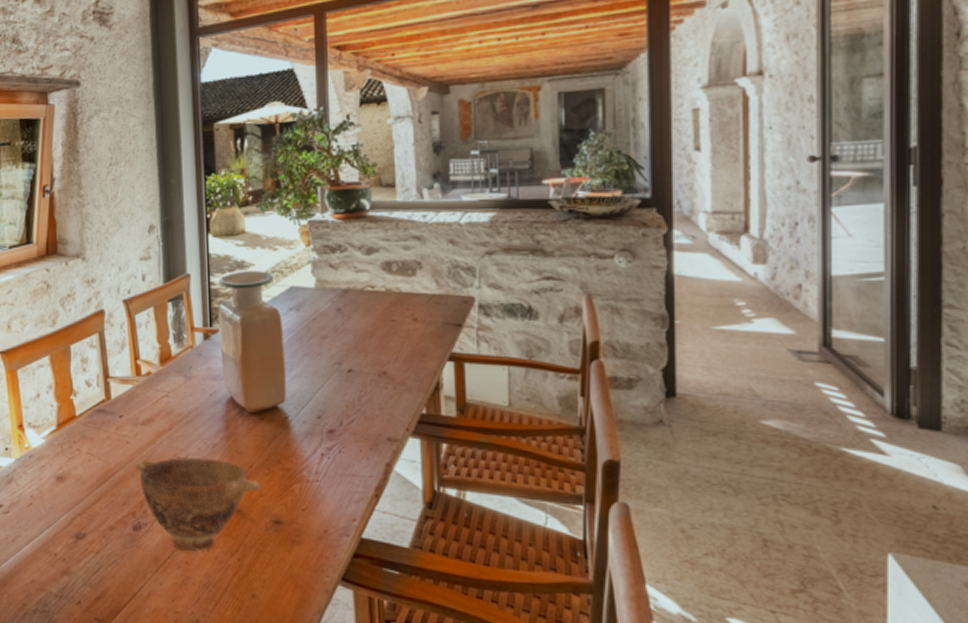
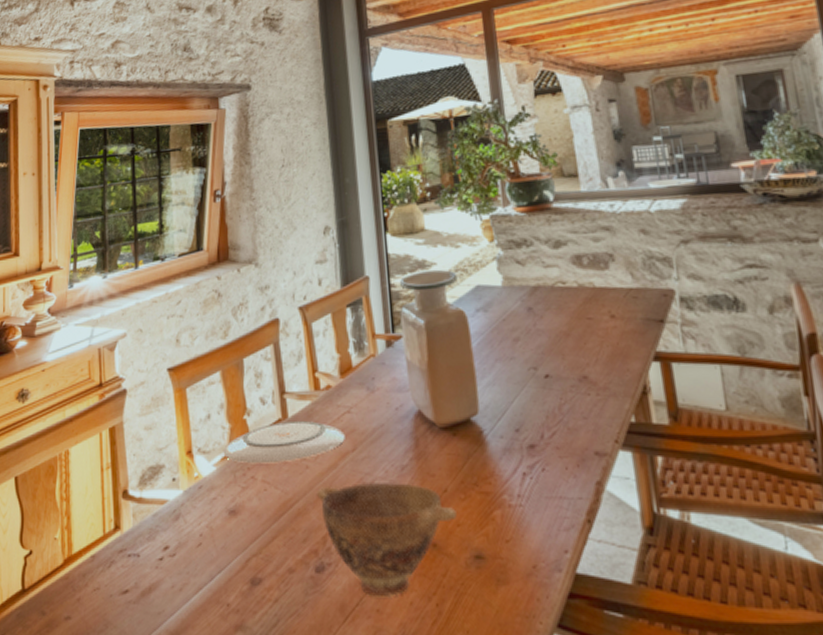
plate: none [51,403,163,438] -> present [223,421,345,464]

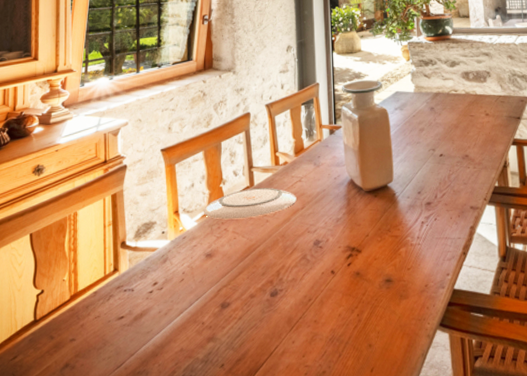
bowl: present [317,481,457,598] -> none [274,230,374,312]

